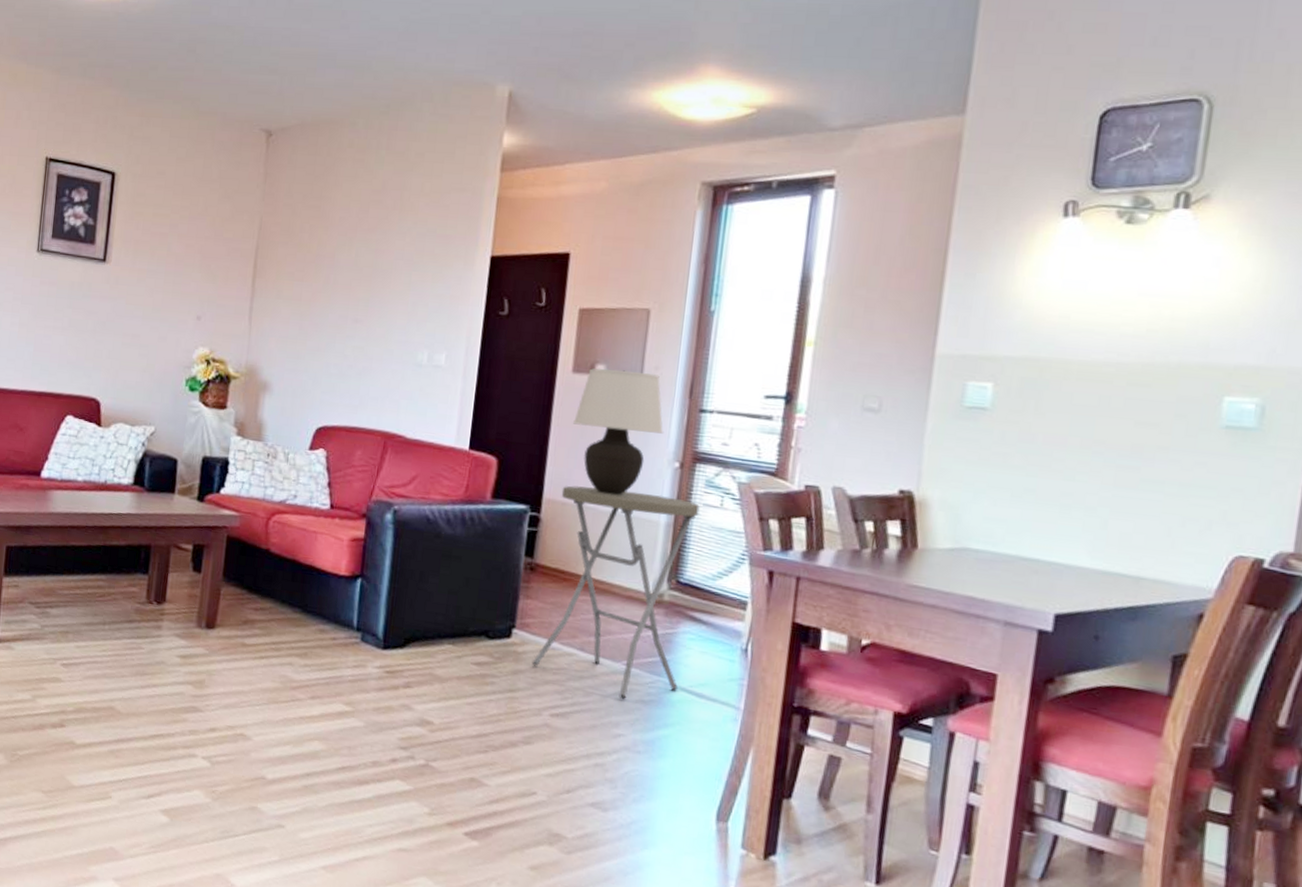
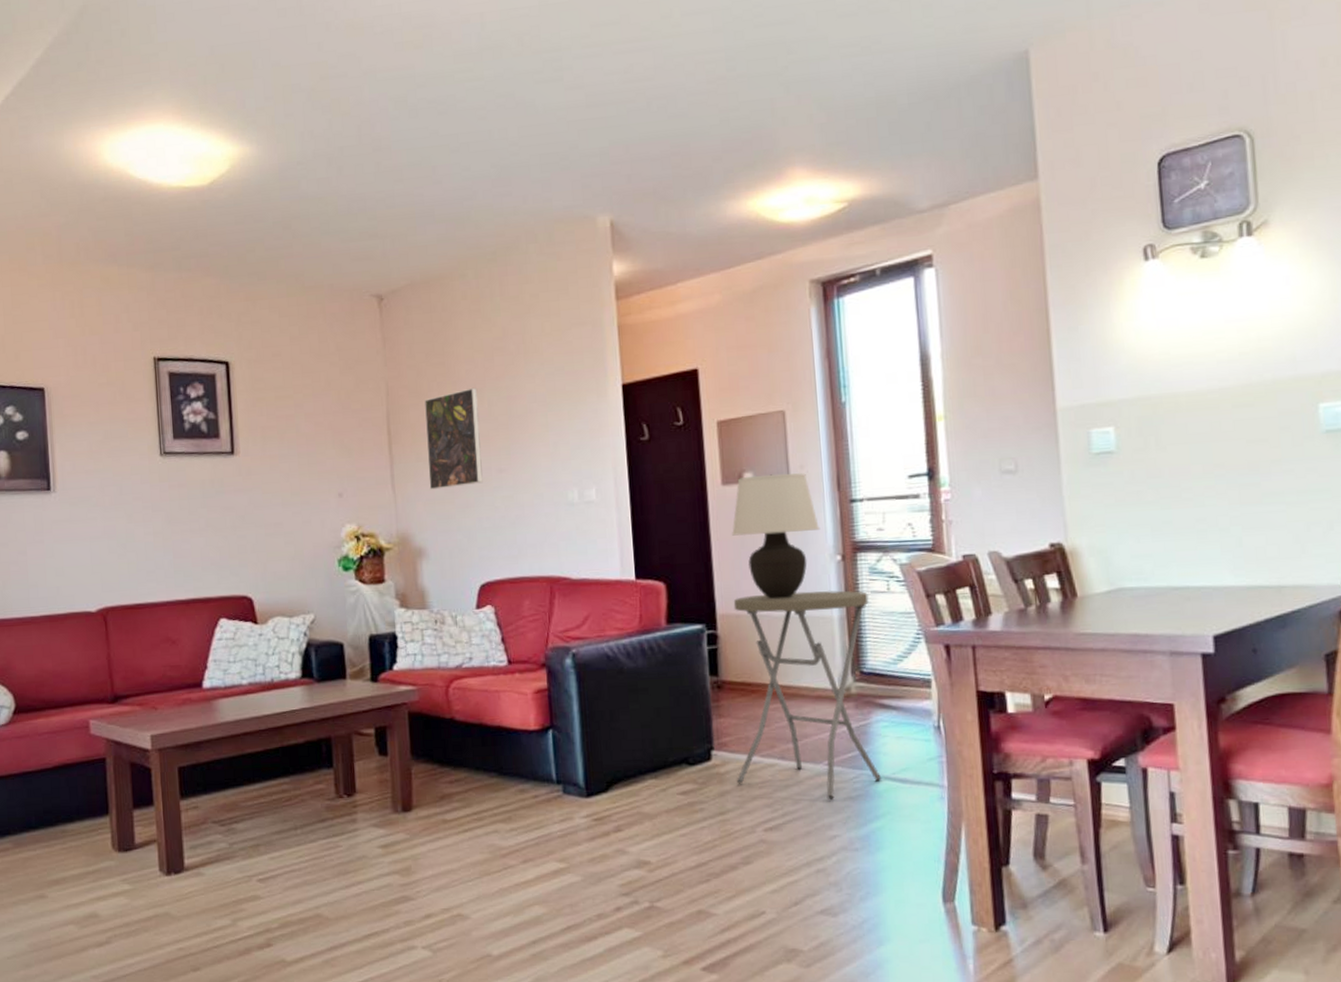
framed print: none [284,235,348,330] -> present [425,387,483,490]

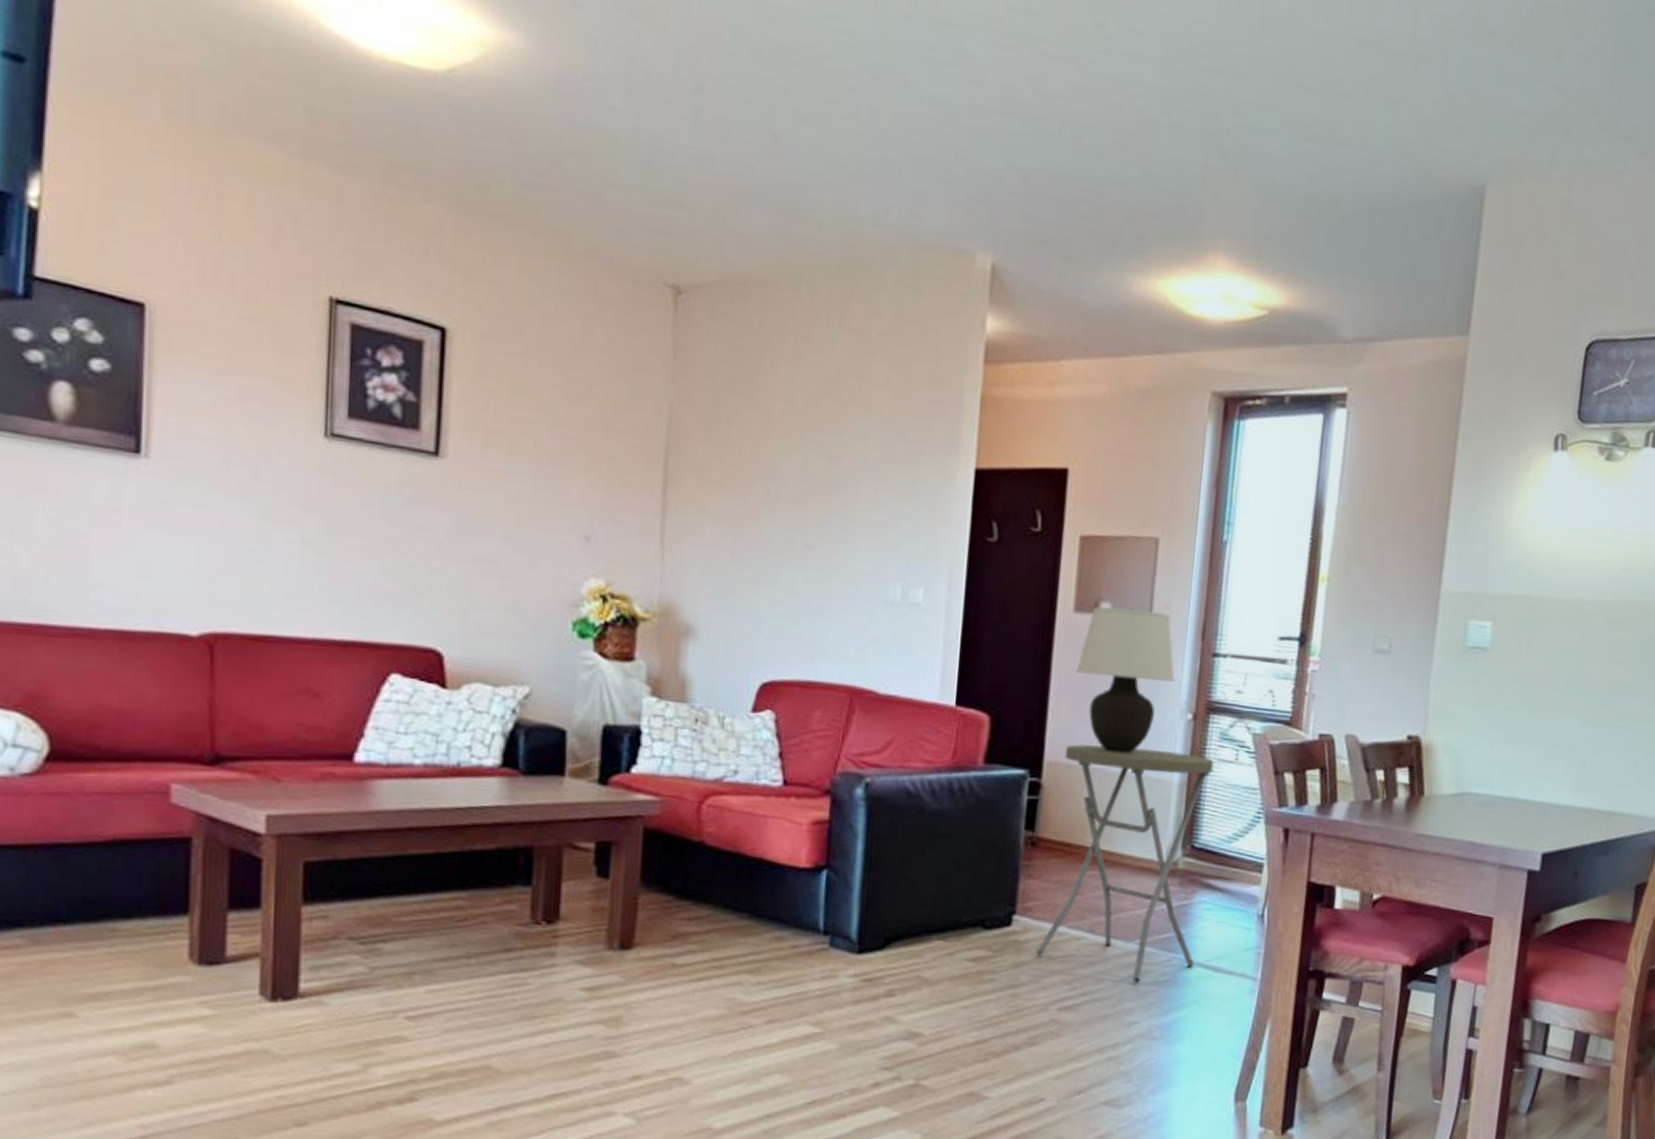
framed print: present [425,387,483,490] -> none [711,434,793,558]

